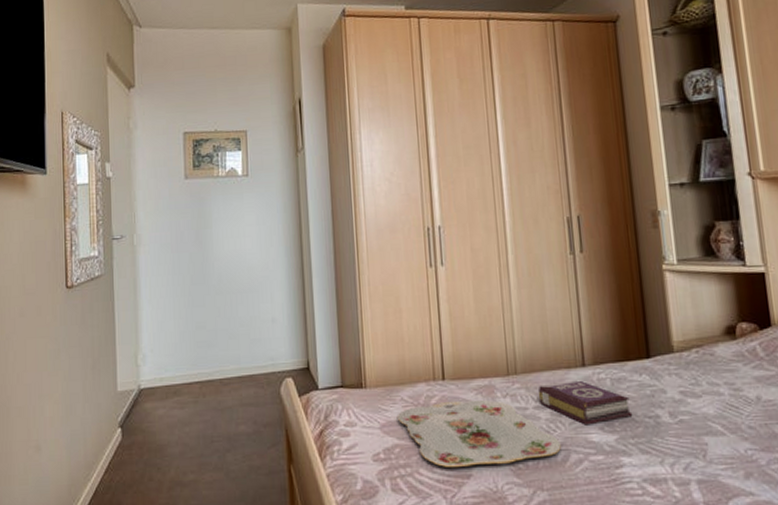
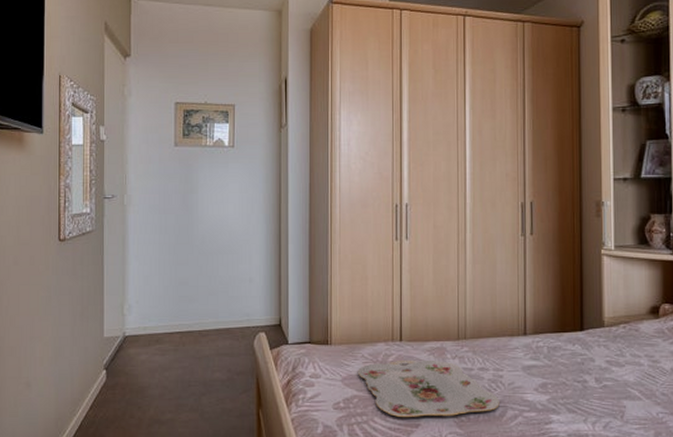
book: present [538,381,633,425] -> none [483,348,564,386]

